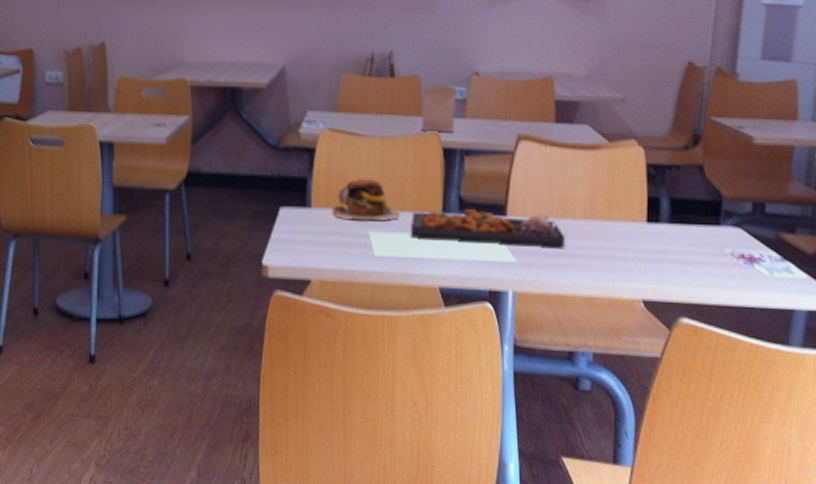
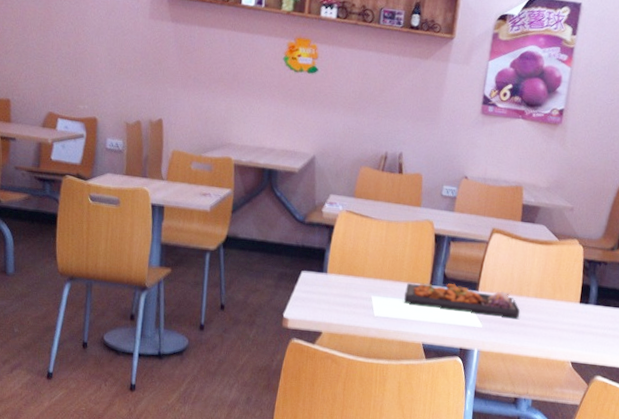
burger: present [333,178,400,222] -> none [344,253,397,289]
paper bag: present [421,85,456,133] -> none [419,182,449,222]

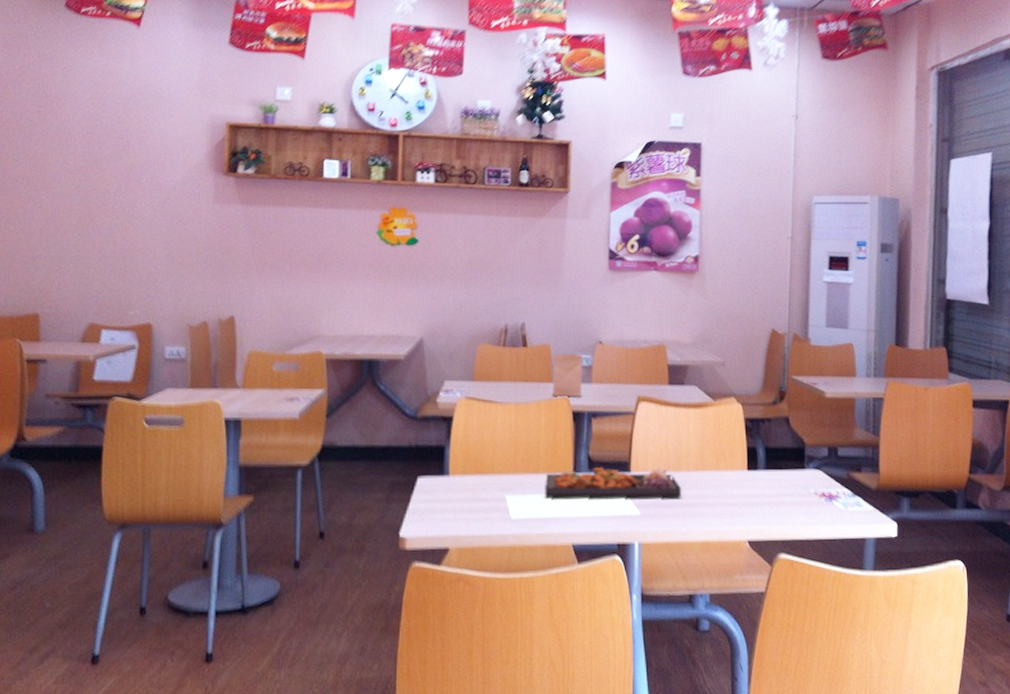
paper bag: none [419,182,449,222] -> present [552,353,582,397]

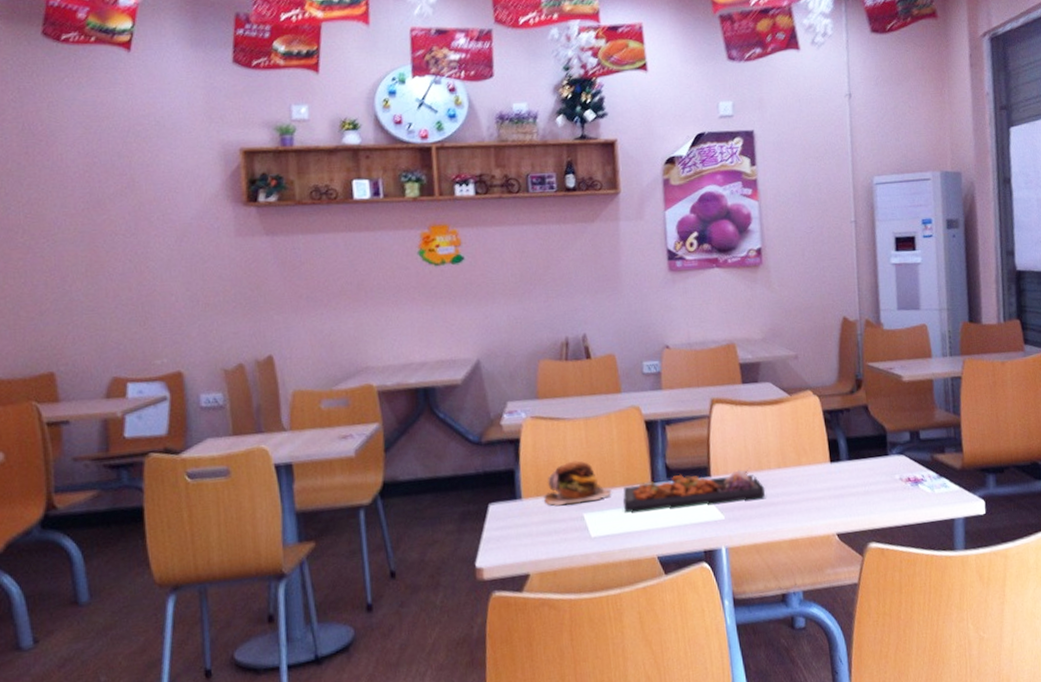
burger: none [470,443,535,487] -> present [544,460,612,507]
paper bag: present [552,353,582,397] -> none [619,361,653,407]

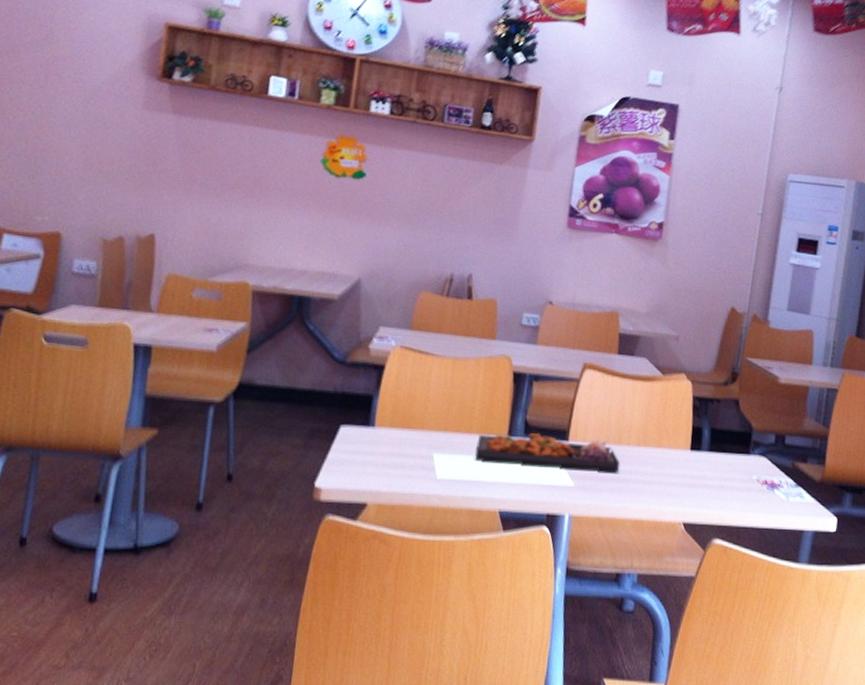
burger: present [544,460,612,507] -> none [397,398,467,443]

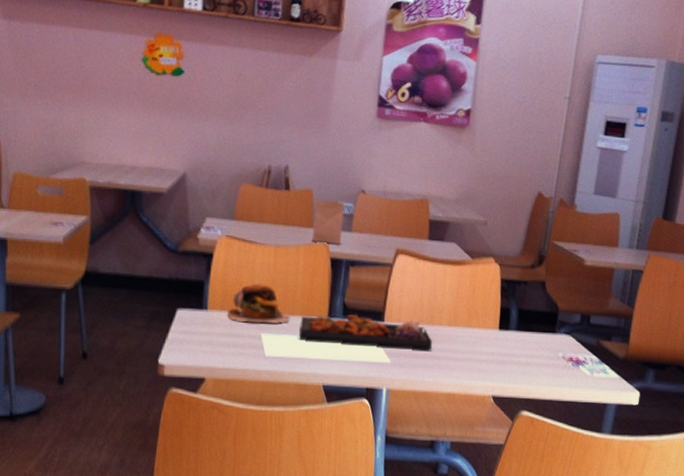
burger: none [397,398,467,443] -> present [228,283,290,324]
paper bag: none [494,309,530,358] -> present [312,199,344,245]

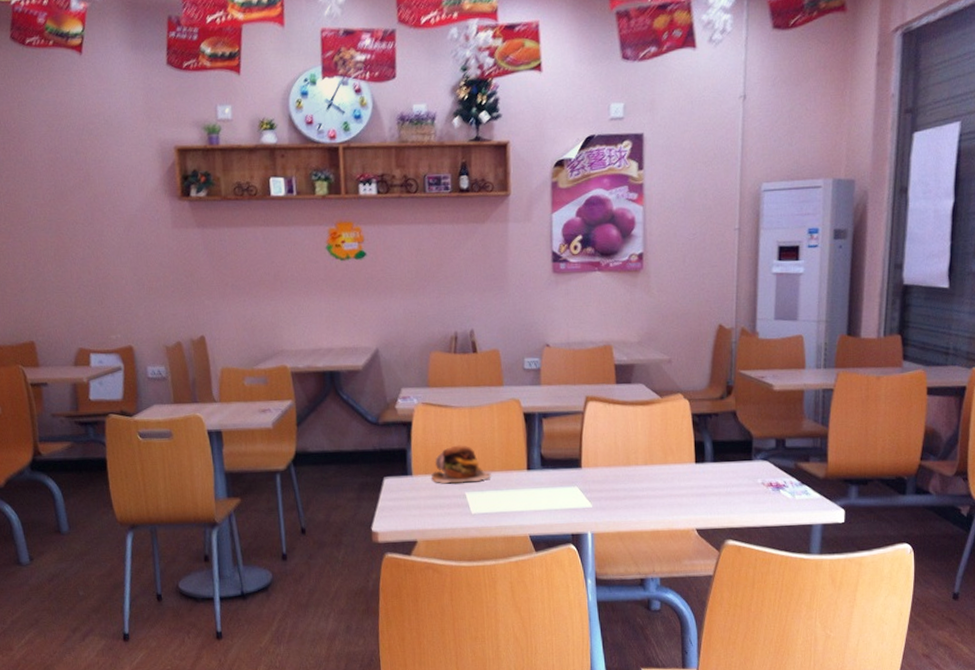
food tray: present [299,314,433,350] -> none [501,462,632,495]
paper bag: present [312,199,344,245] -> none [503,357,532,400]

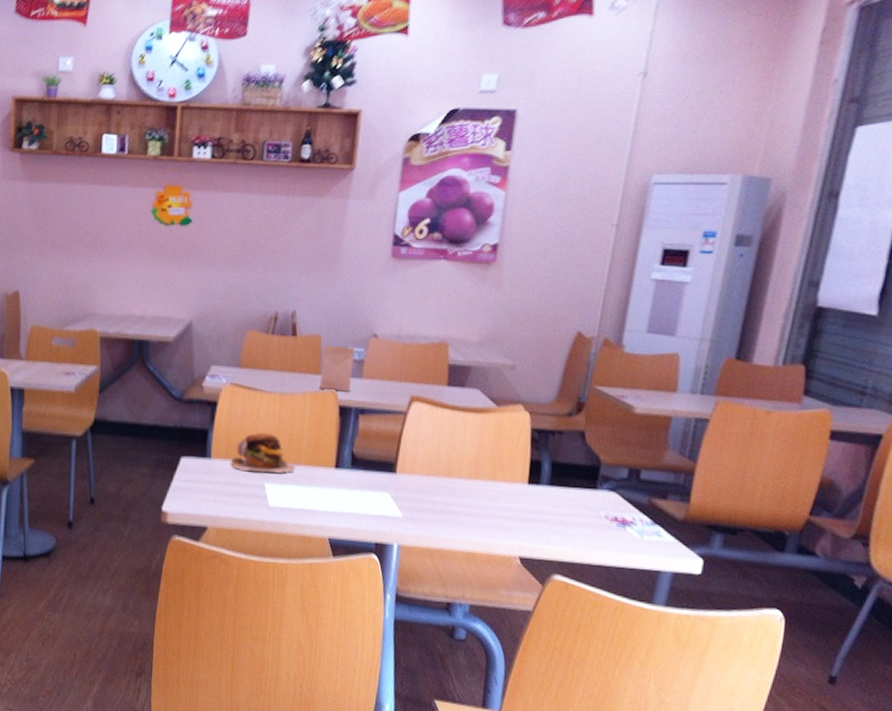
paper bag: none [503,357,532,400] -> present [319,345,354,392]

